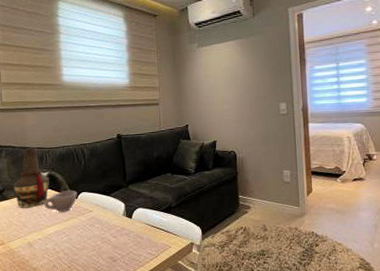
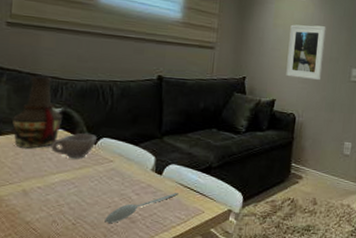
spoon: none [92,233,147,263] -> present [105,193,179,223]
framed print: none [219,70,254,119] -> present [286,24,326,81]

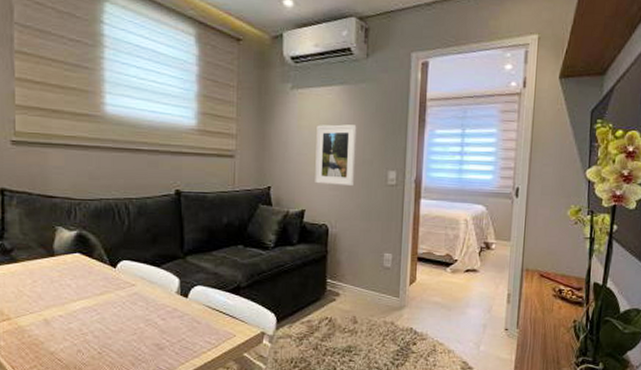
bottle: present [11,75,64,149] -> none [26,196,79,275]
cup: present [51,133,97,158] -> none [69,256,116,283]
spoon: present [105,193,179,223] -> none [131,316,207,350]

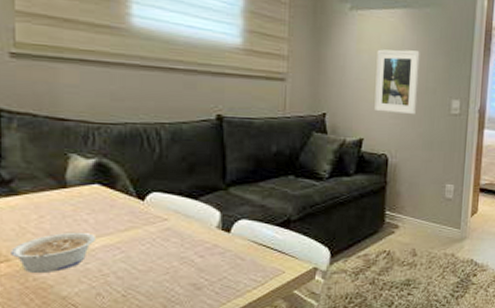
legume: none [11,296,76,331] -> present [11,233,95,274]

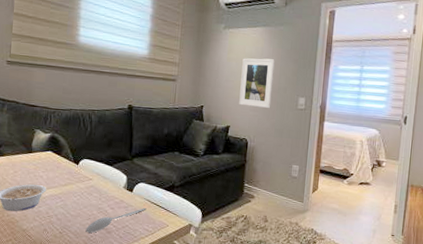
spoon: none [163,252,252,291] -> present [86,208,147,233]

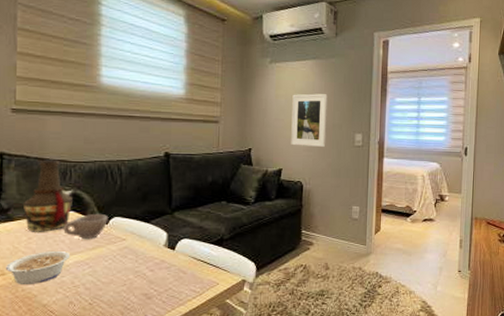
bottle: none [11,105,52,168] -> present [22,159,74,232]
cup: none [42,154,79,176] -> present [63,213,108,239]
spoon: present [86,208,147,233] -> none [121,267,192,300]

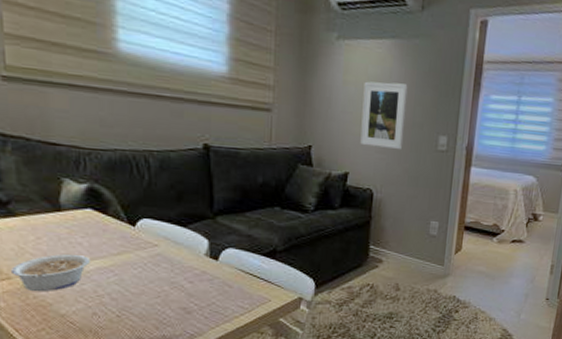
bottle: present [22,159,74,232] -> none [25,143,91,232]
cup: present [63,213,108,239] -> none [79,212,135,242]

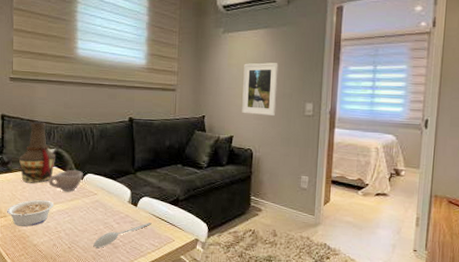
bottle: none [25,143,91,232] -> present [18,121,56,183]
cup: none [79,212,135,242] -> present [48,169,83,192]
spoon: none [155,280,239,314] -> present [93,223,152,248]

